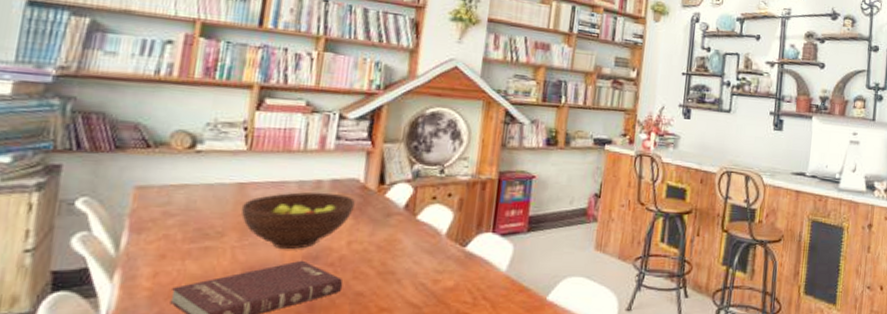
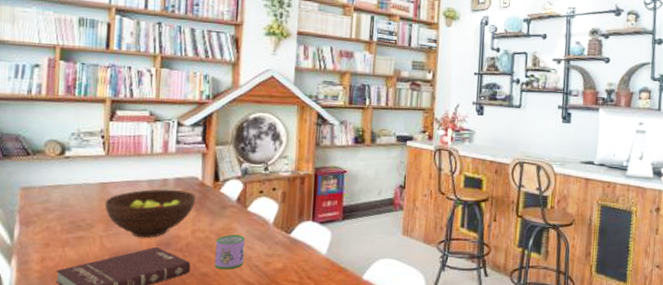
mug: none [371,247,411,289] -> present [214,234,245,270]

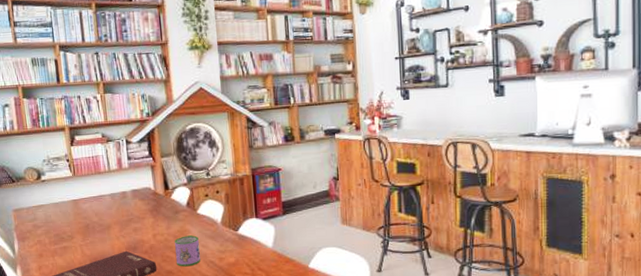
fruit bowl: present [104,189,196,238] -> none [79,200,152,244]

